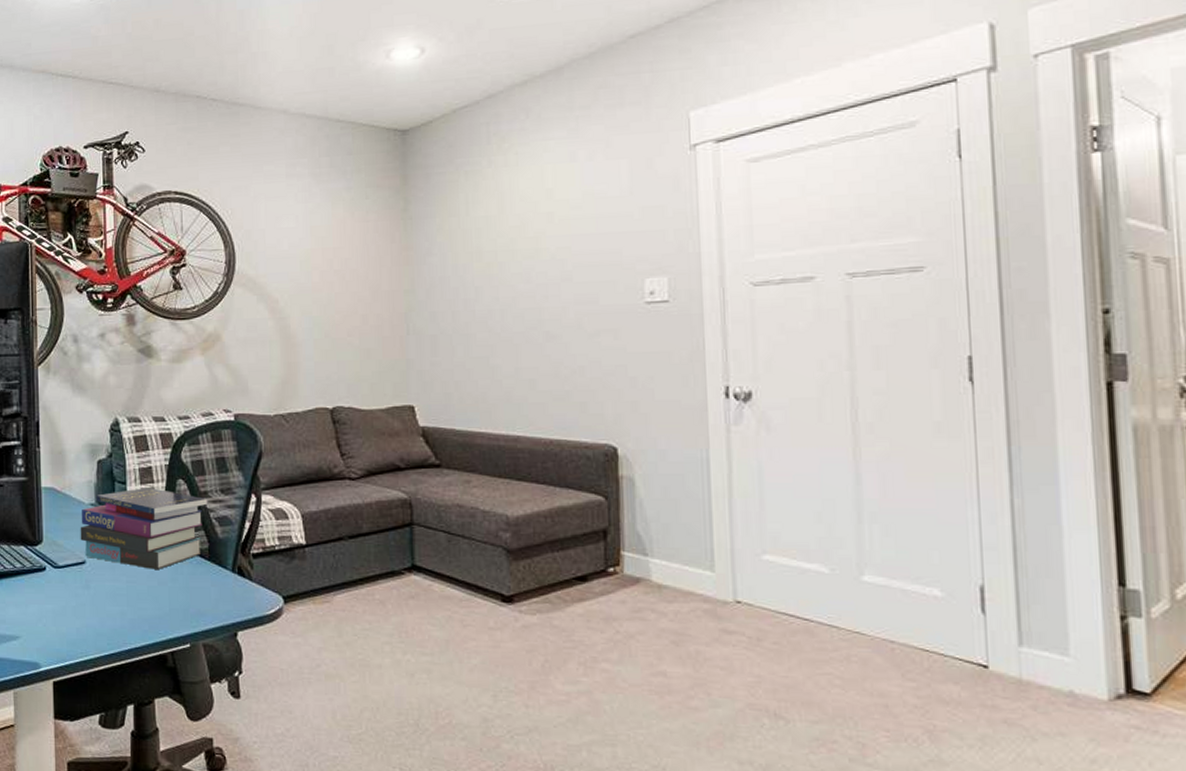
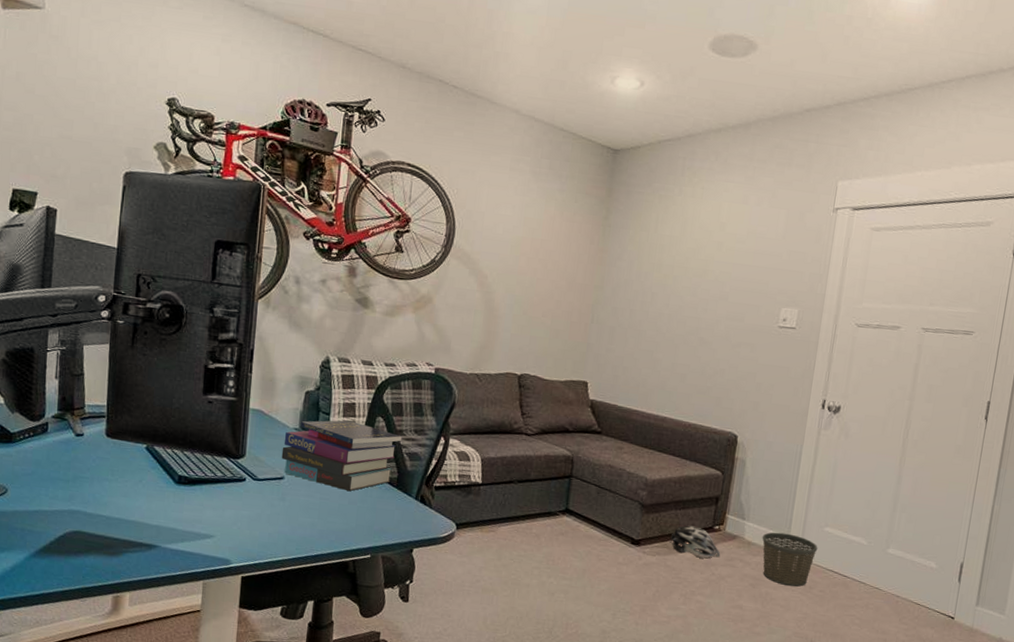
bicycle helmet: none [551,571,622,612] -> present [669,525,720,559]
basket: none [676,568,758,639] -> present [762,532,818,587]

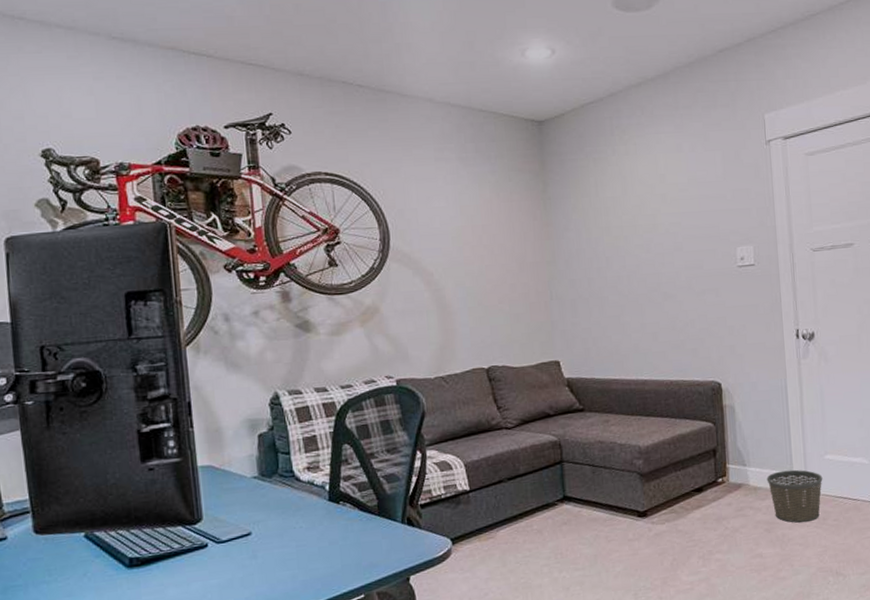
books: present [281,420,401,492] -> none [243,455,374,532]
bicycle helmet: present [669,525,720,559] -> none [676,484,729,515]

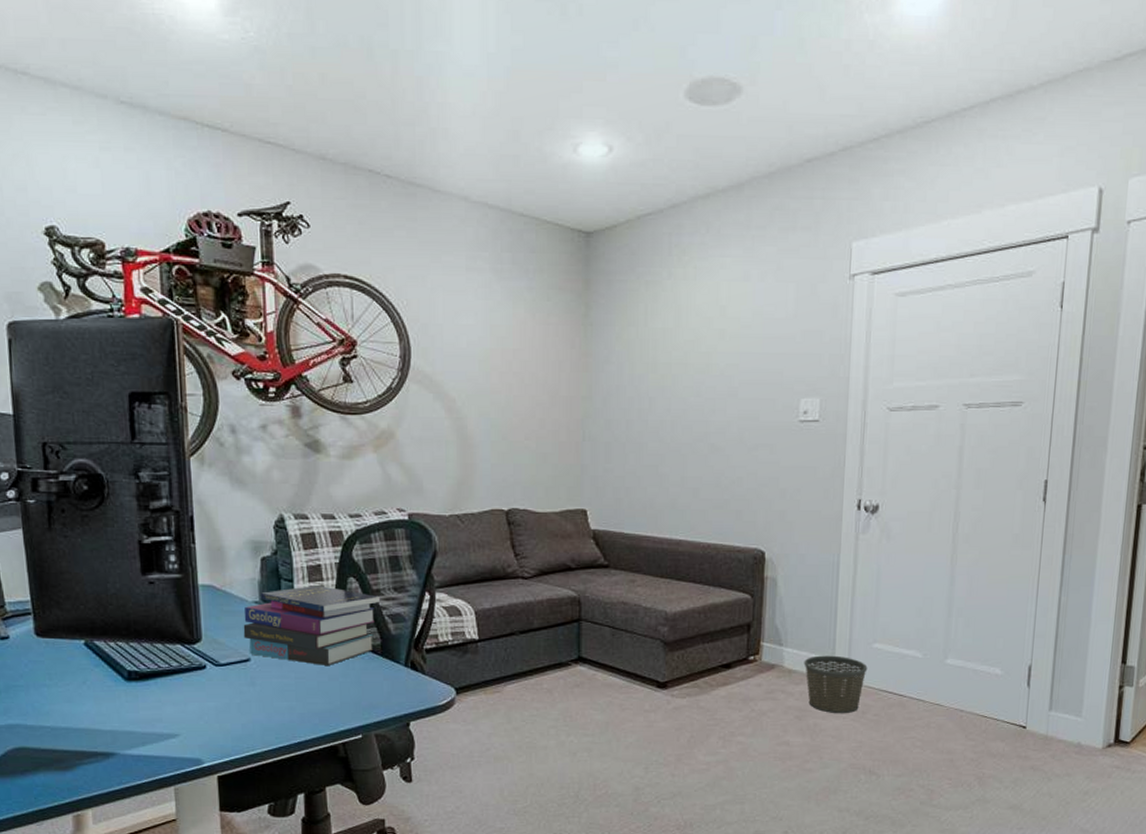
books: none [243,455,374,532] -> present [243,586,380,666]

